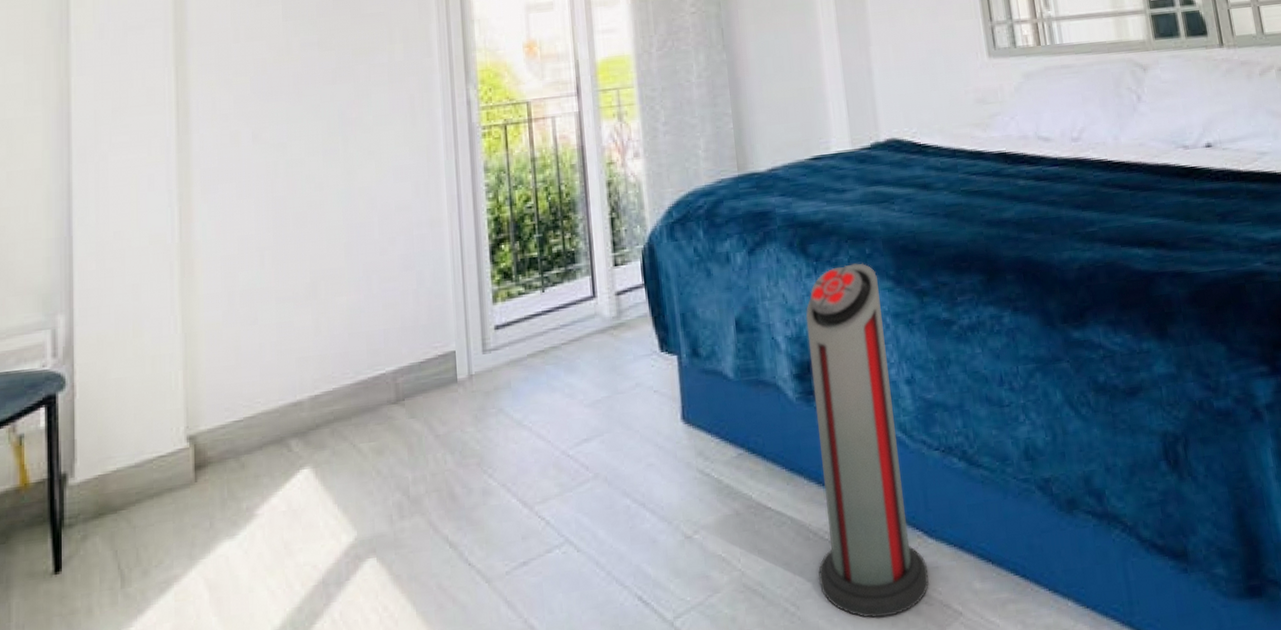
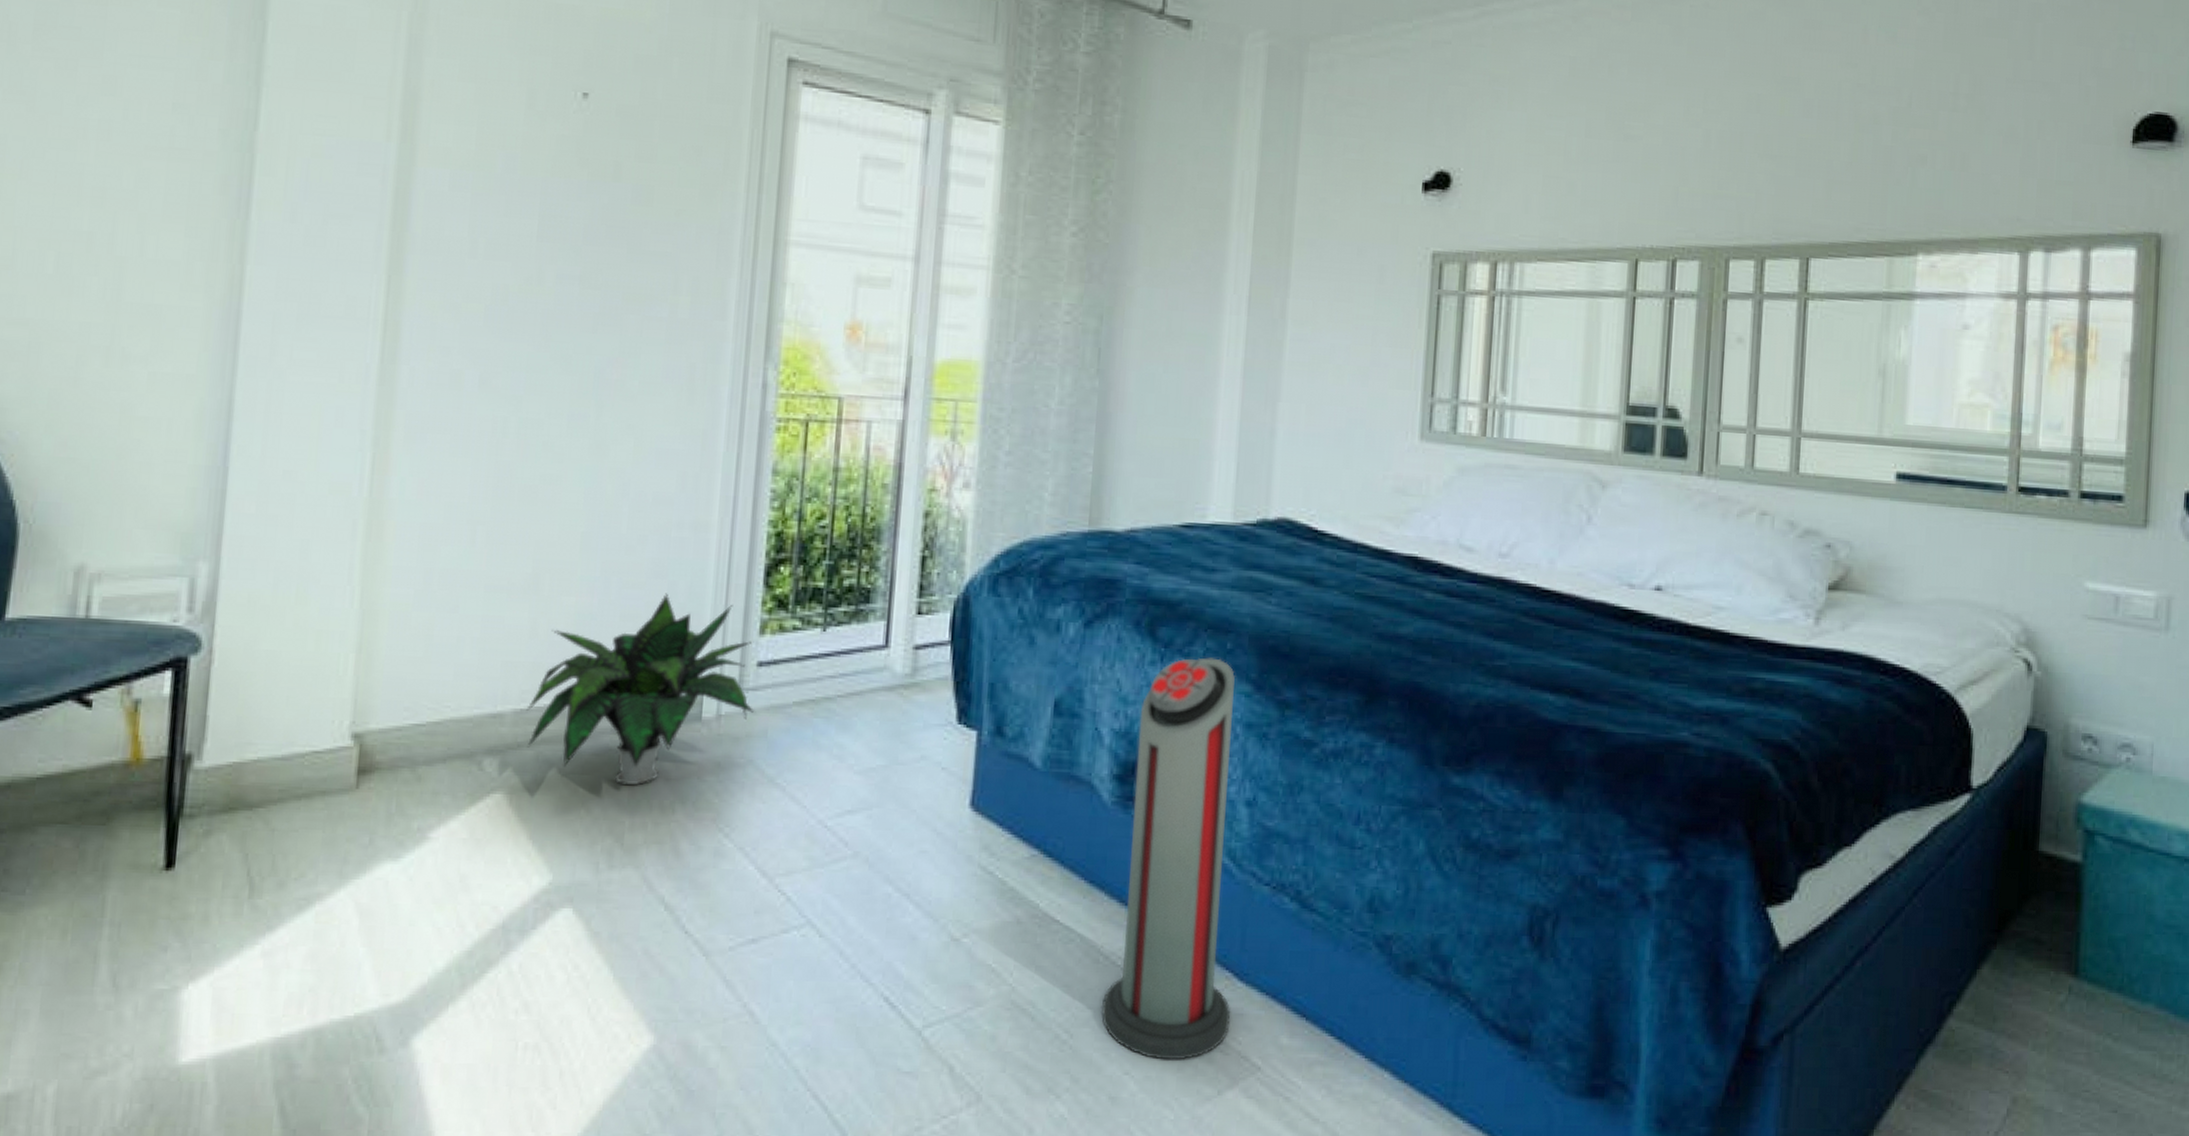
potted plant: none [319,281,498,445] -> present [526,593,755,785]

